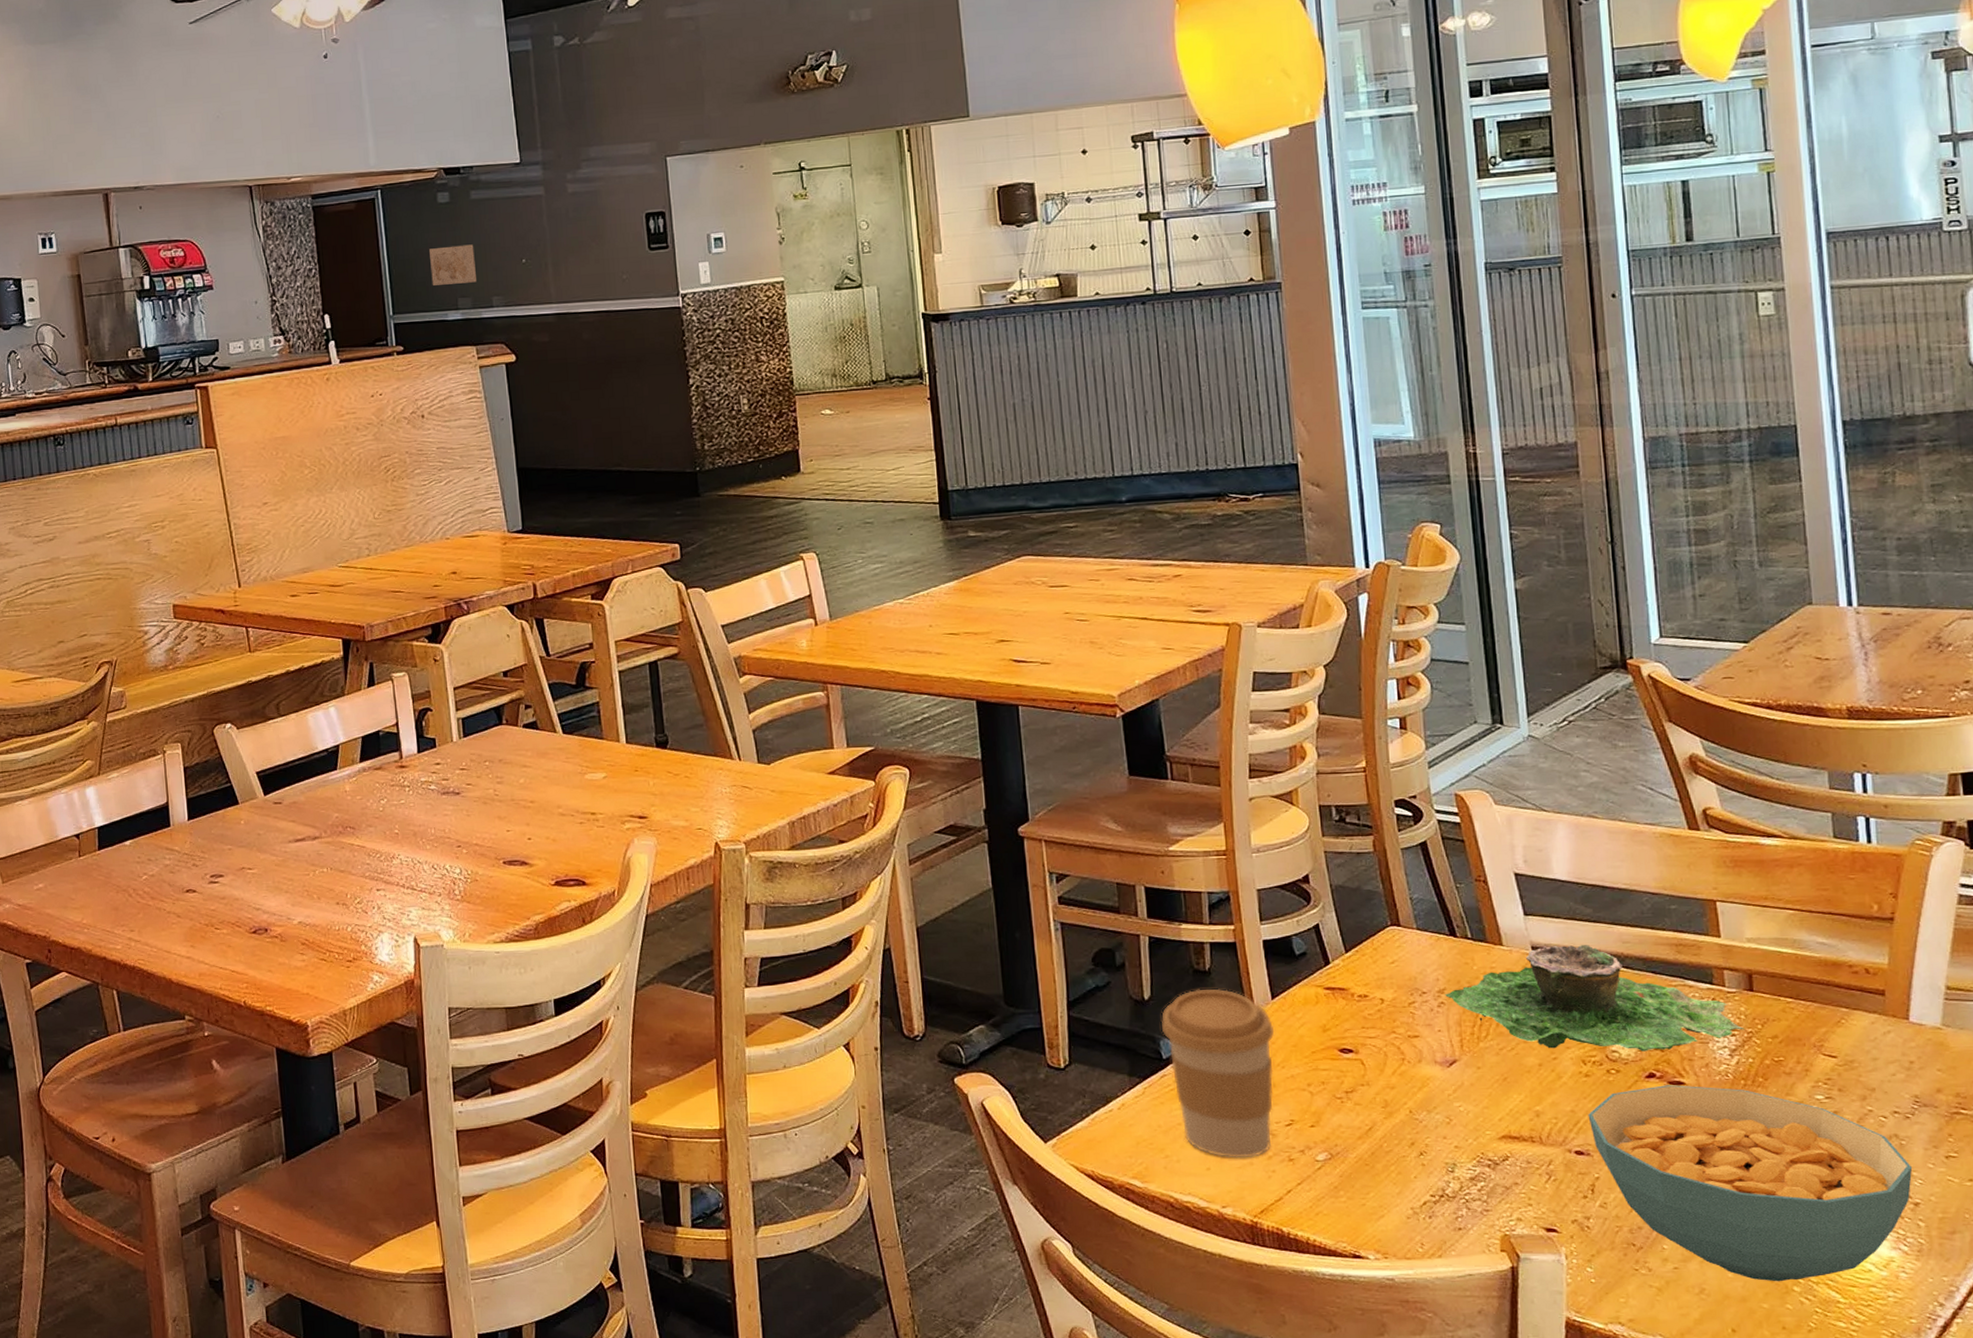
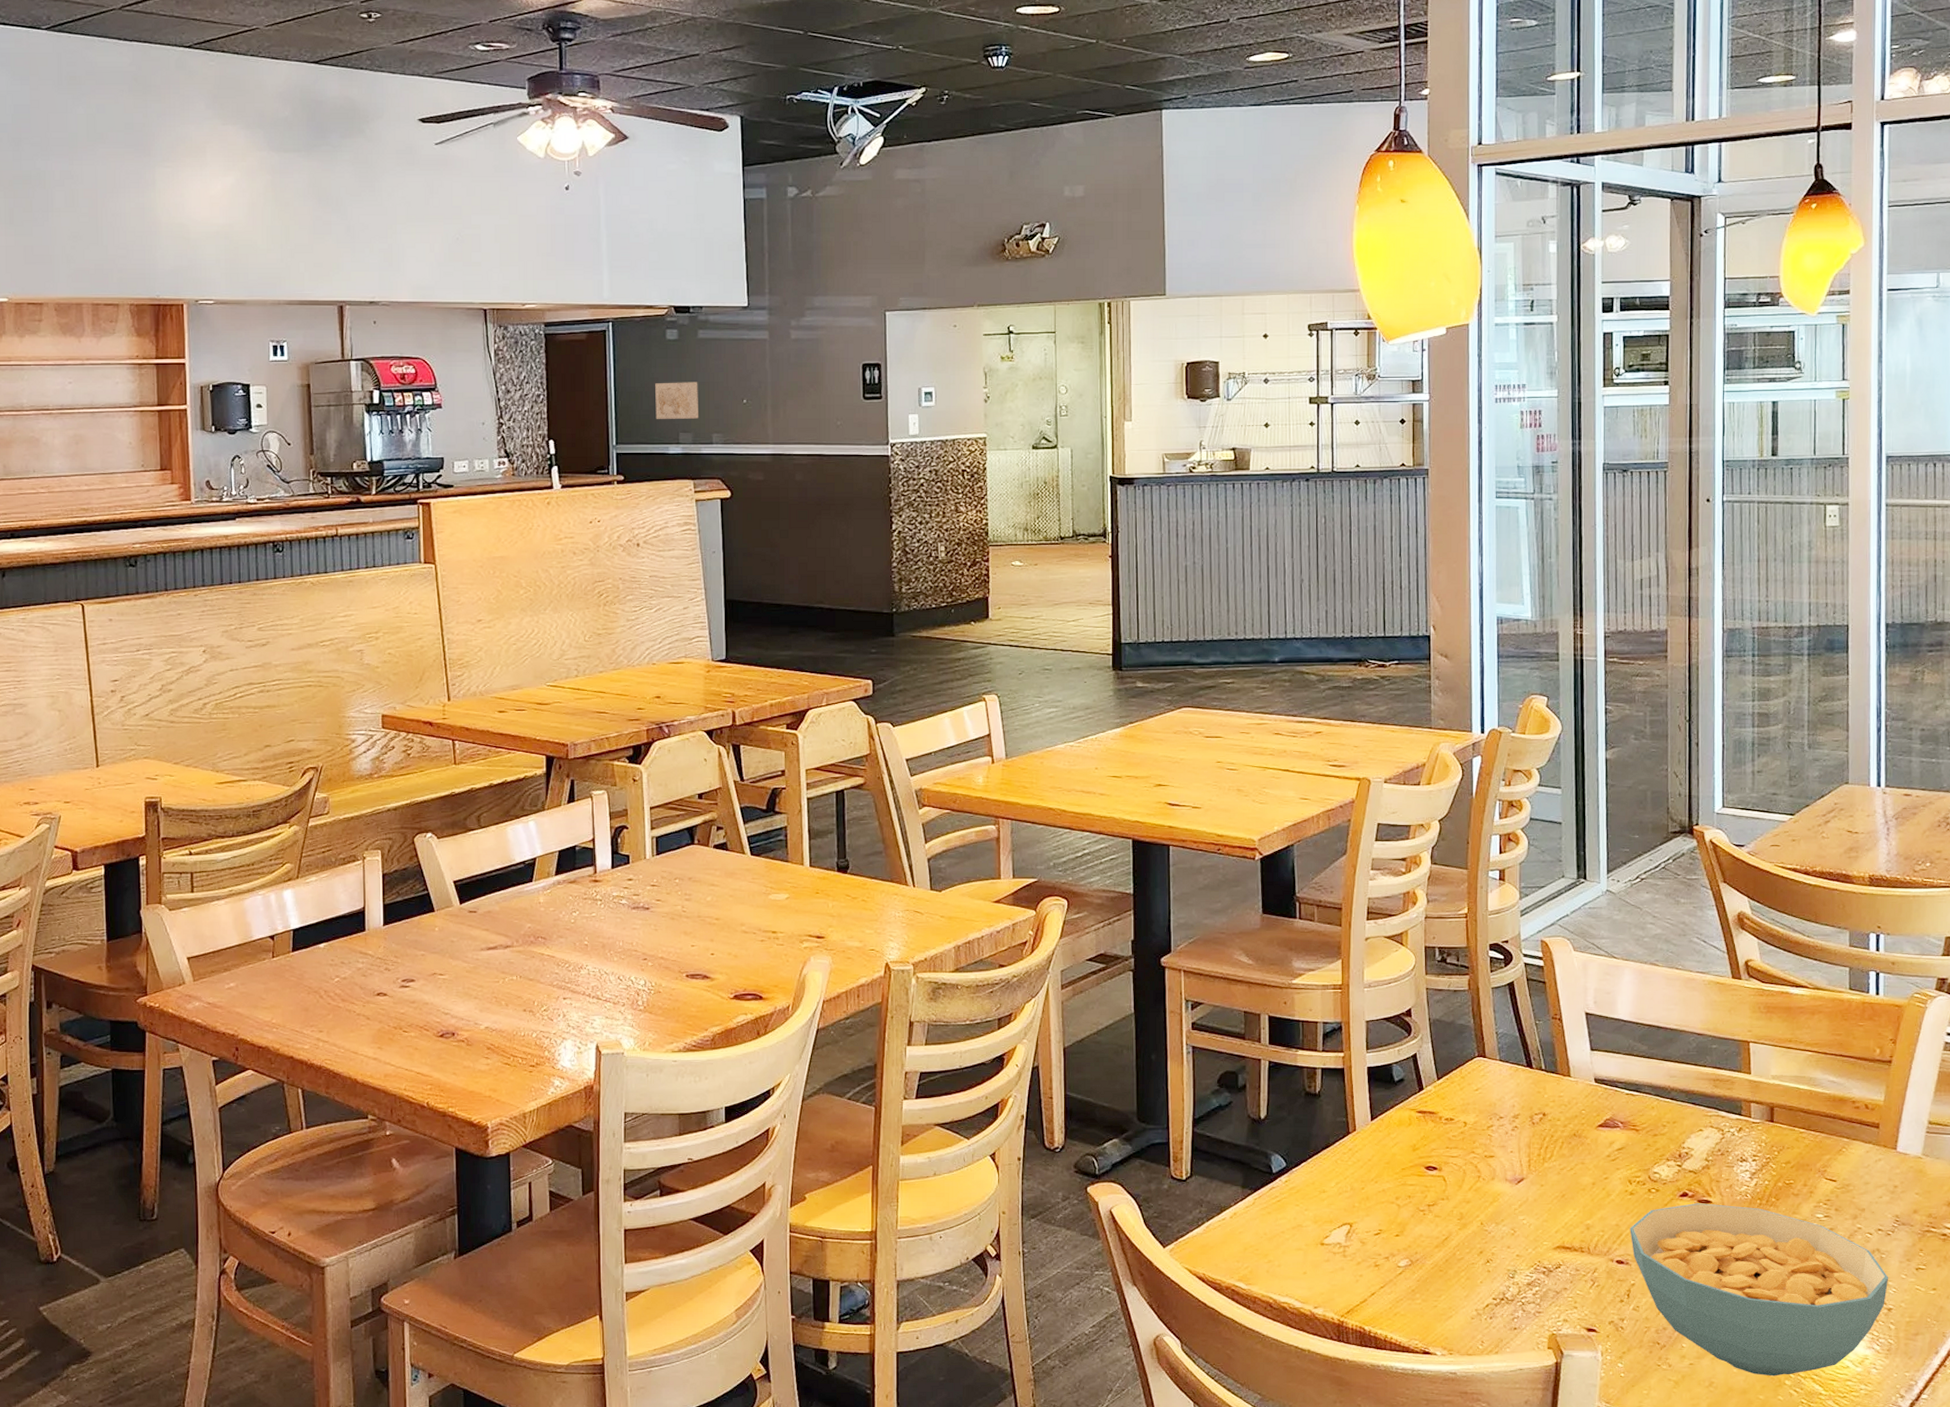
coffee cup: present [1162,988,1275,1159] -> none [1274,1110,1372,1264]
succulent planter: present [1445,944,1745,1052] -> none [1519,1077,1764,1173]

